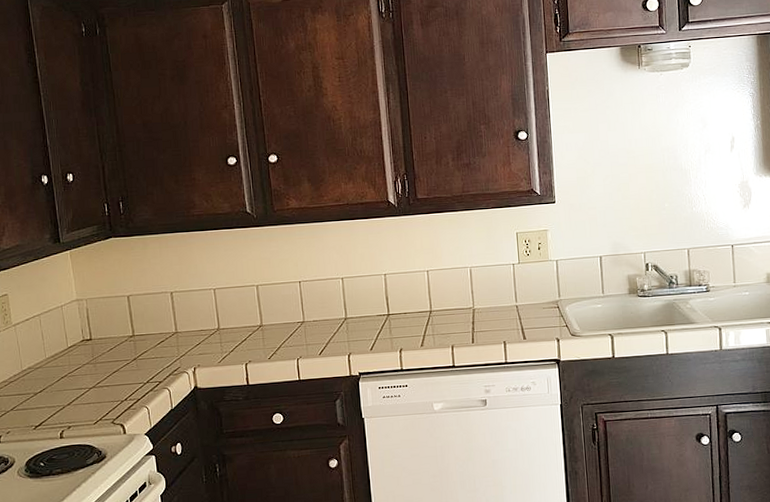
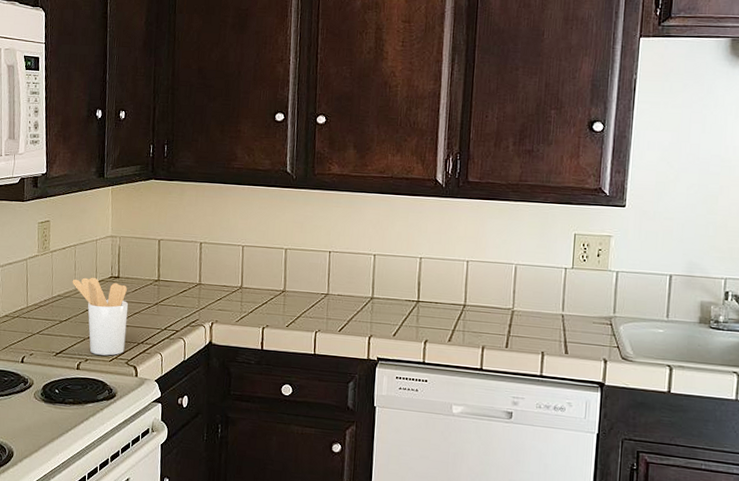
utensil holder: none [41,343,108,420] -> present [72,277,129,356]

